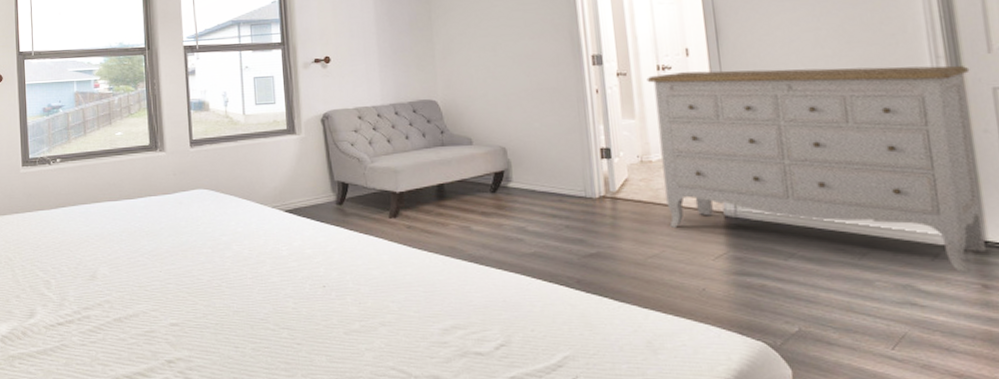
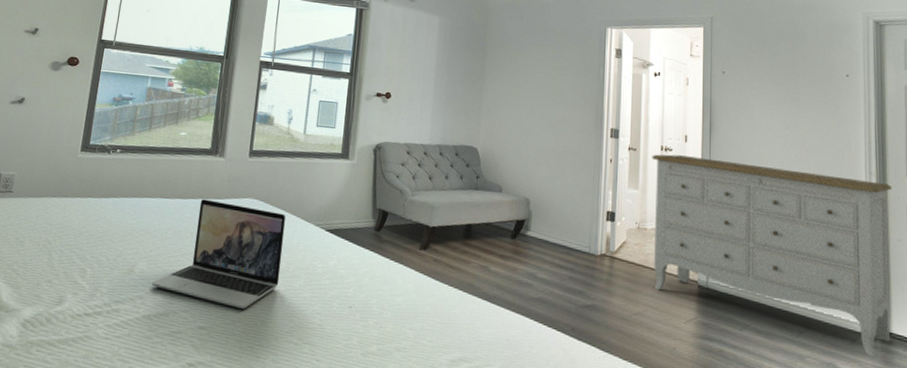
laptop: none [116,196,245,301] -> present [152,199,286,309]

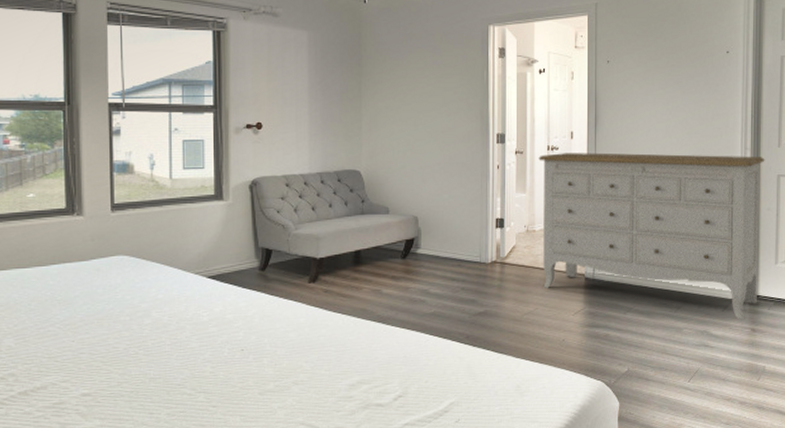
laptop: present [152,199,286,309] -> none [23,263,163,369]

